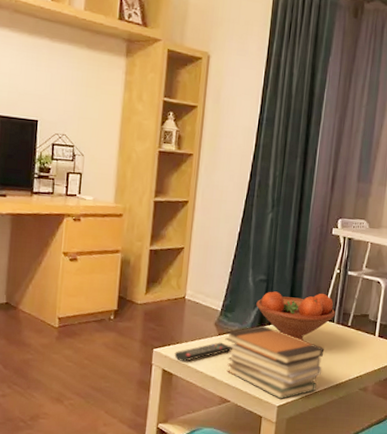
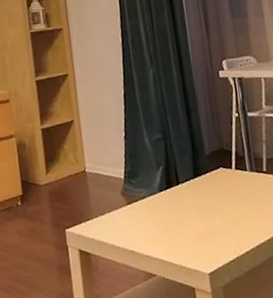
remote control: present [174,342,233,362] -> none [87,212,146,239]
book stack: present [225,325,325,399] -> none [134,187,248,265]
fruit bowl: present [256,291,335,341] -> none [158,141,246,197]

